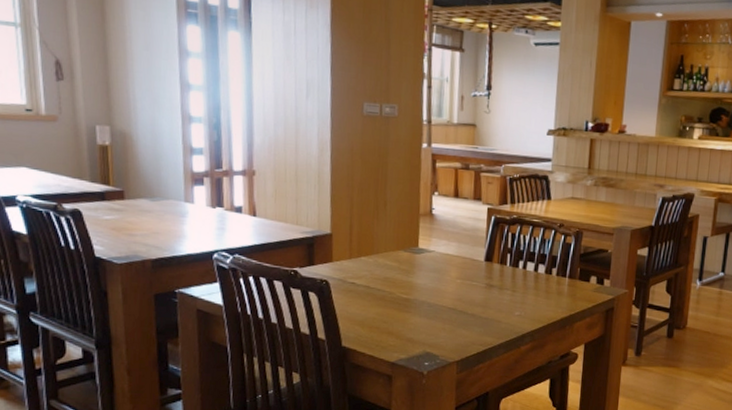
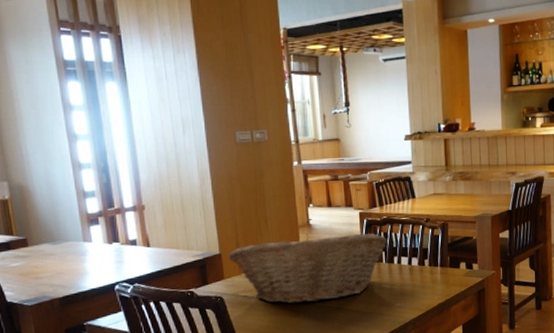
fruit basket: none [339,224,515,300] -> present [228,233,388,304]

